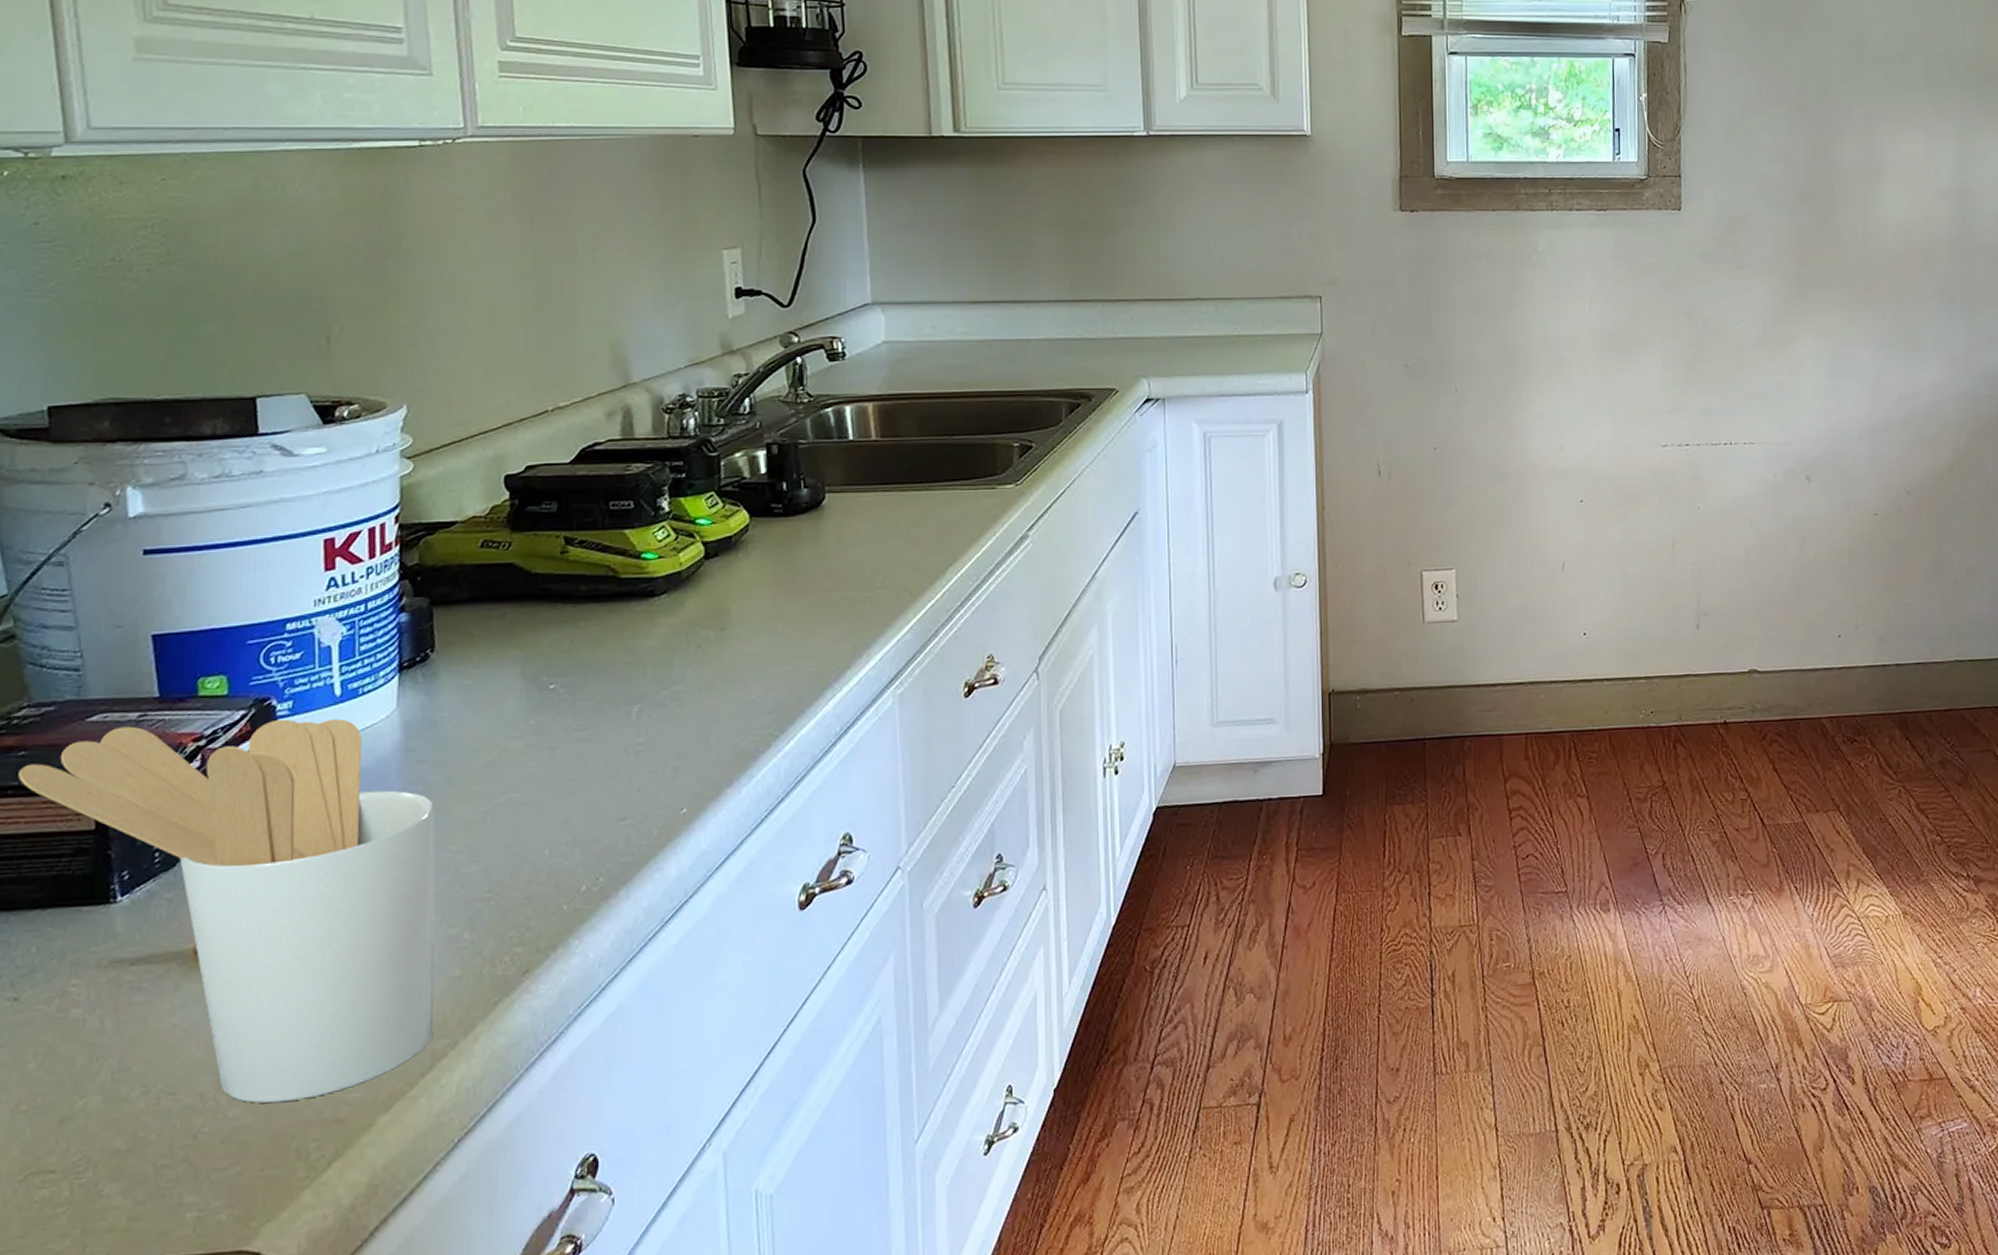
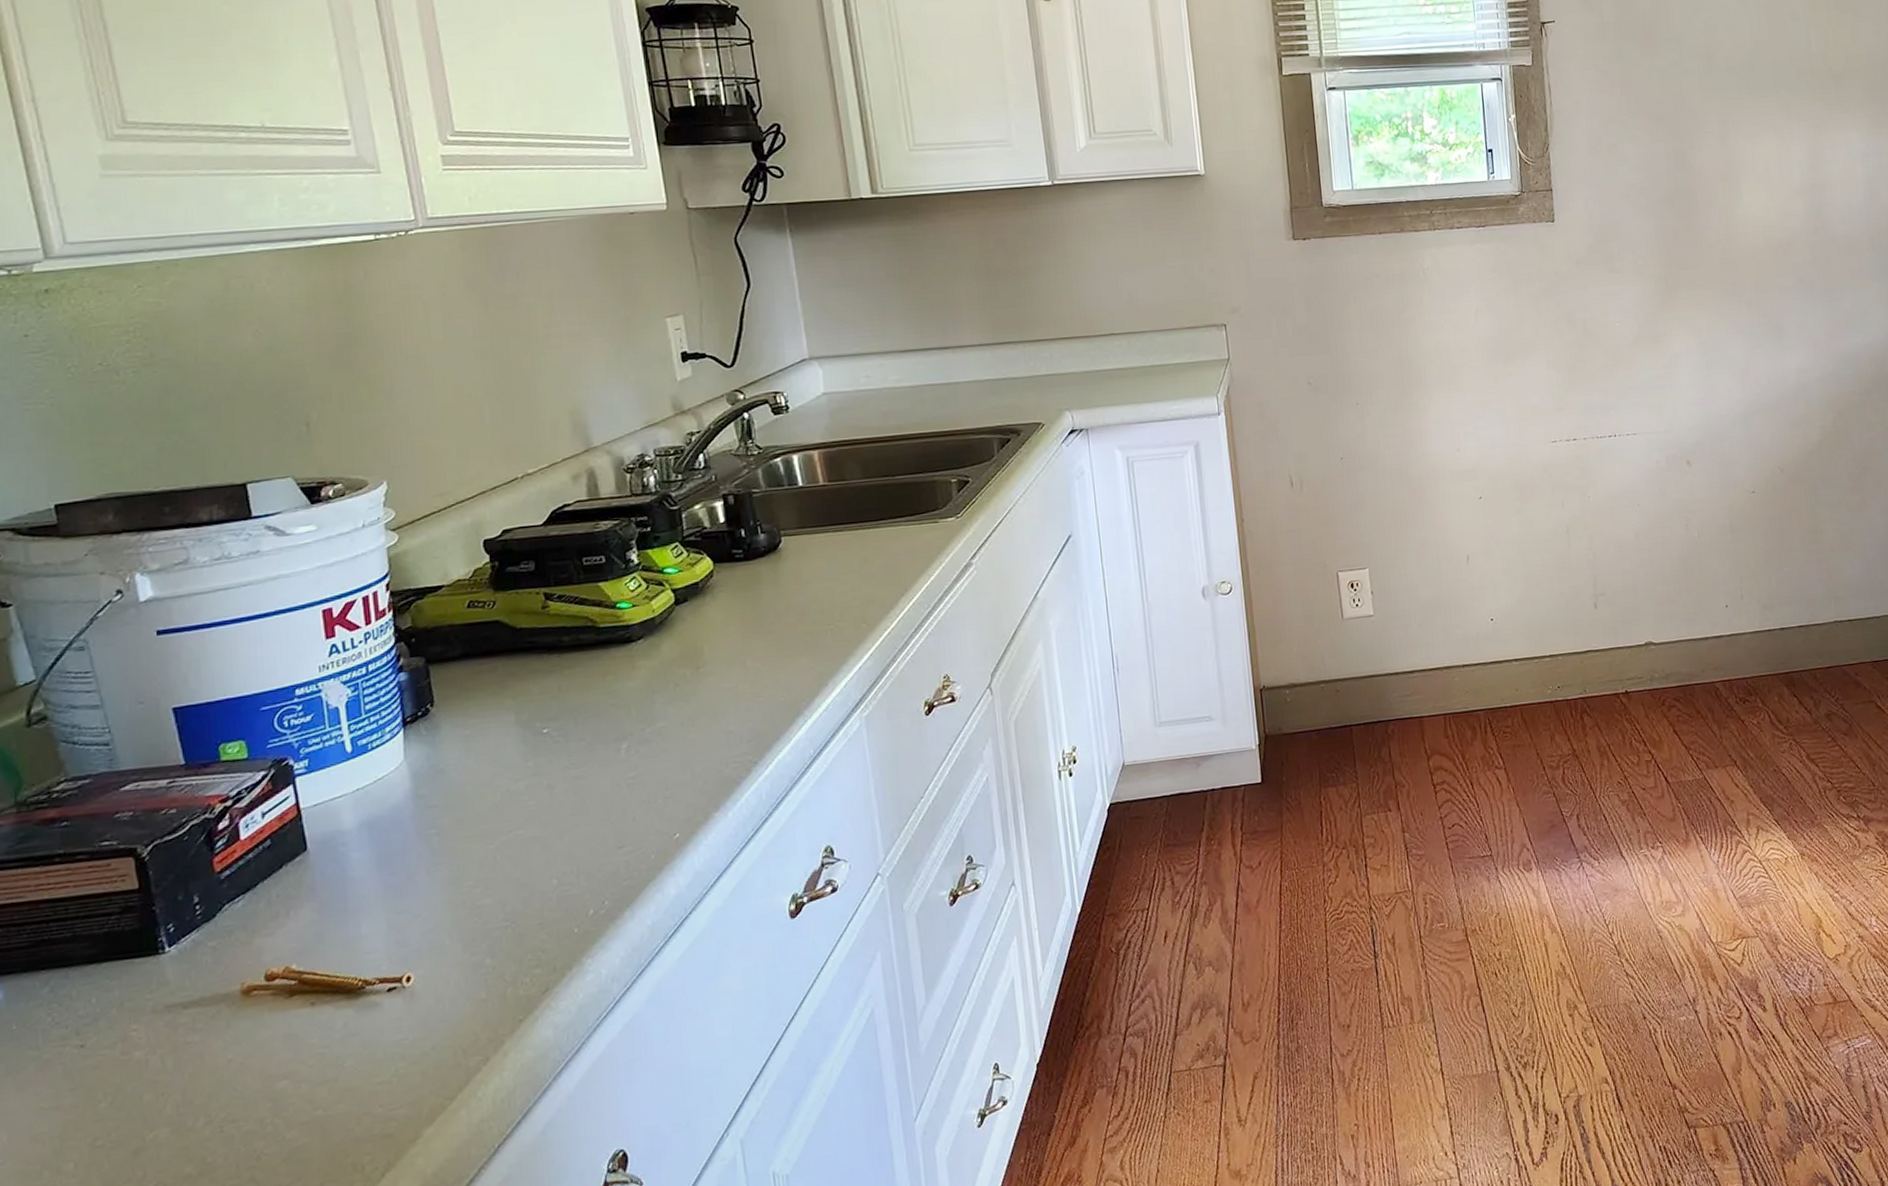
utensil holder: present [18,718,436,1104] -> none [63,773,467,1125]

